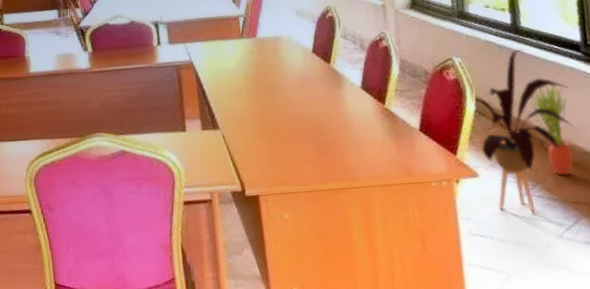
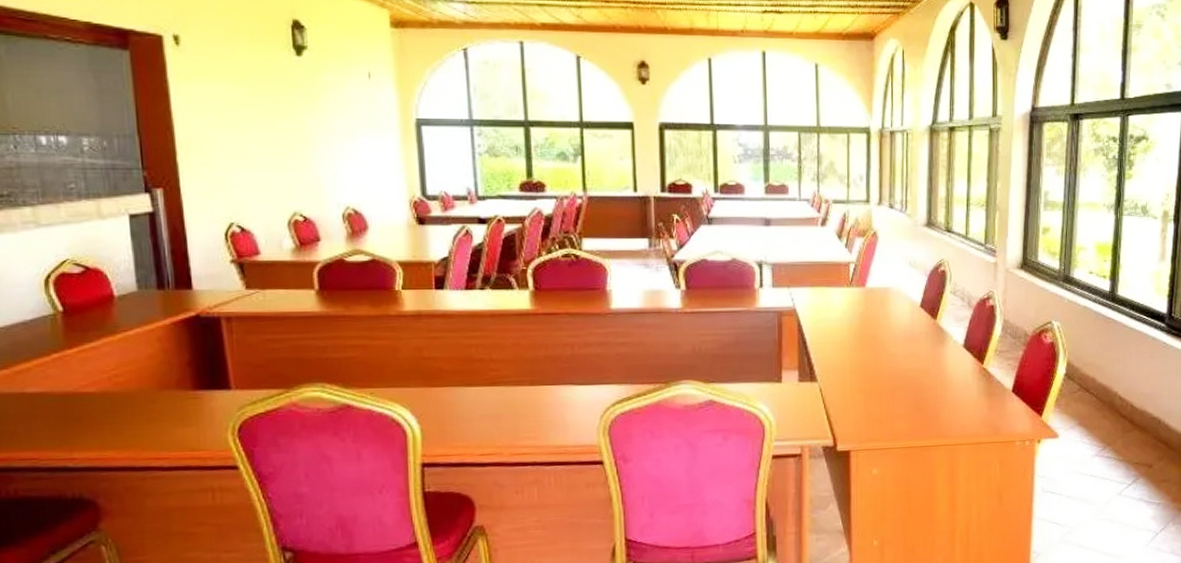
house plant: present [472,48,573,213] -> none [1064,316,1149,472]
potted plant: present [530,84,574,176] -> none [1114,352,1145,439]

